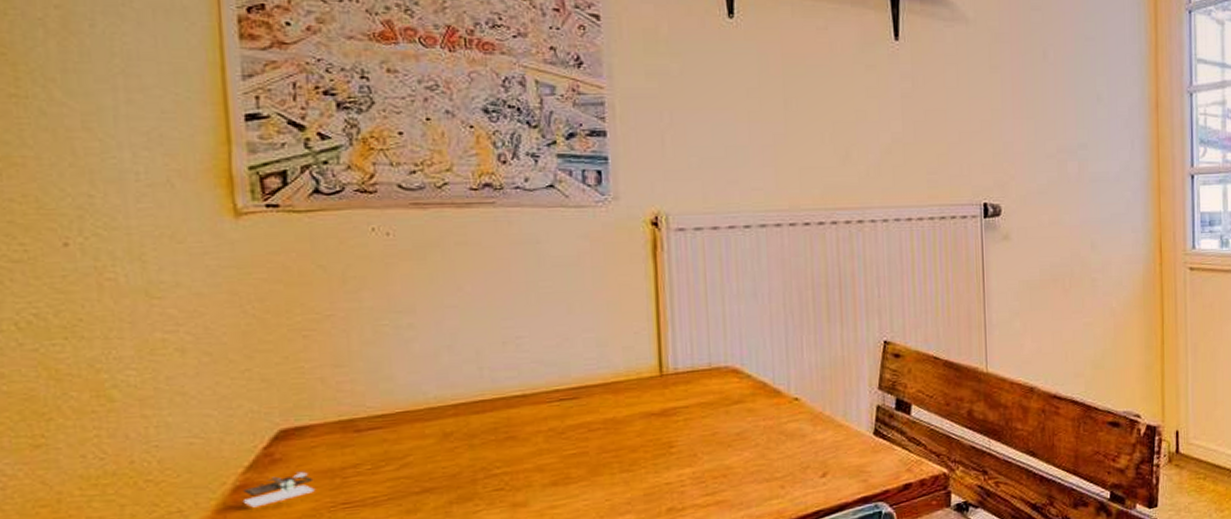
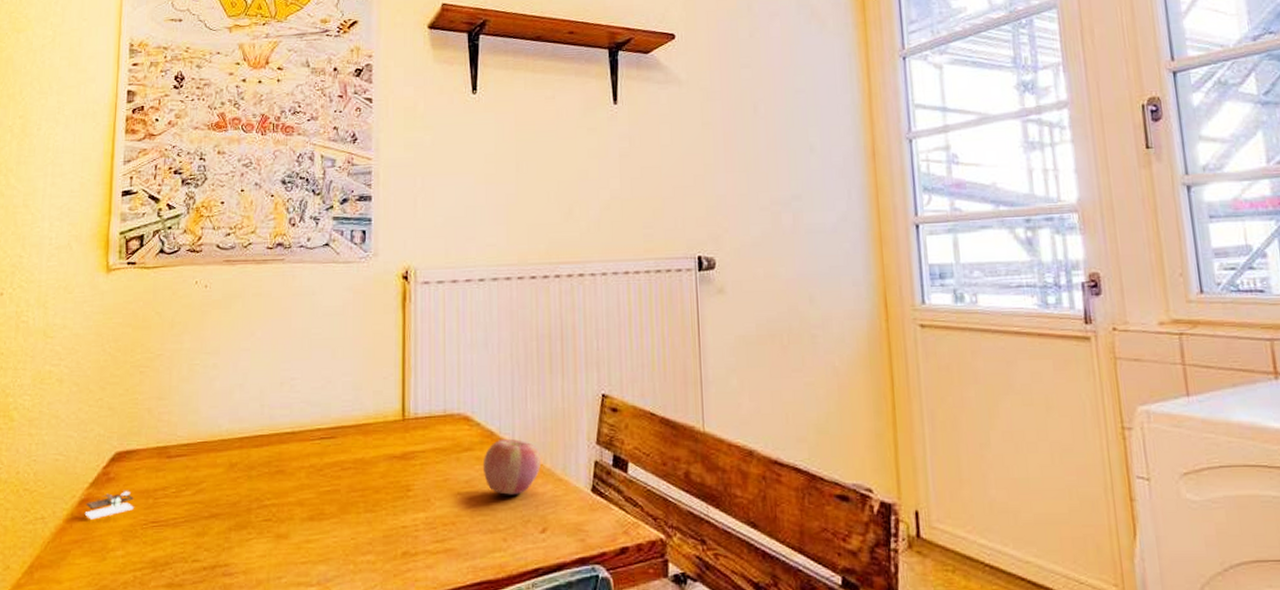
apple: none [755,389,819,444] -> present [482,438,540,495]

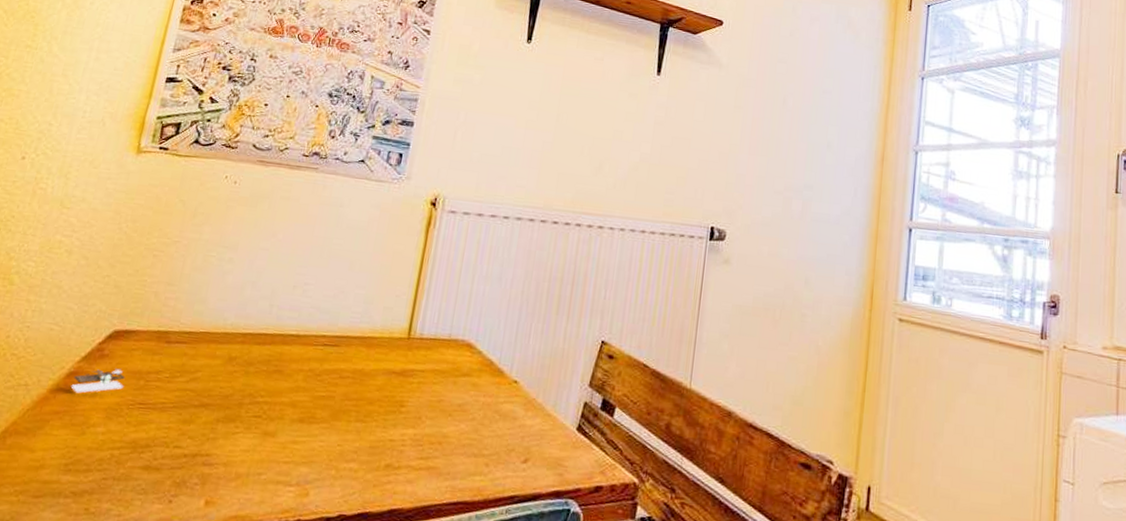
apple: present [482,438,540,495] -> none [477,369,534,424]

